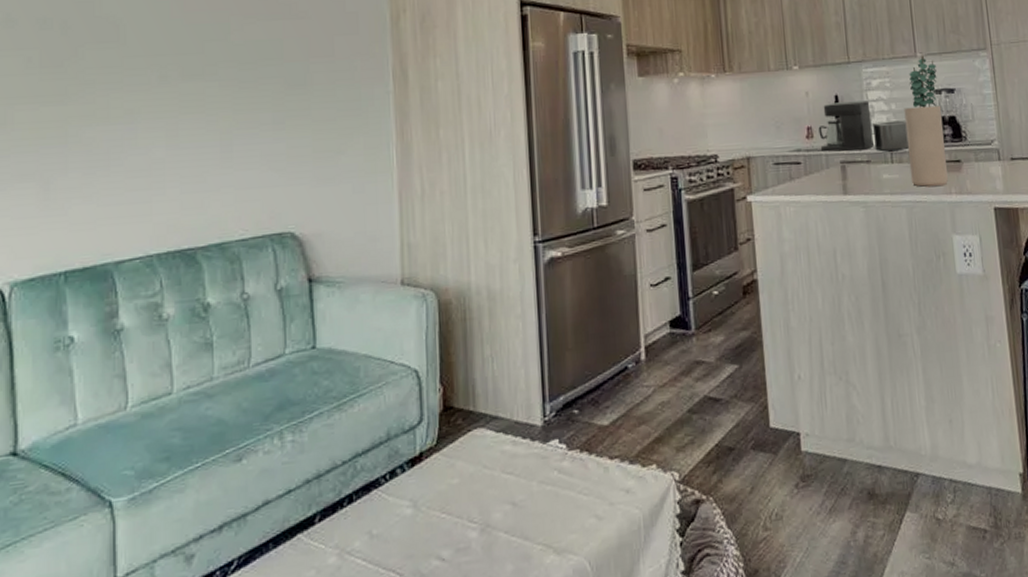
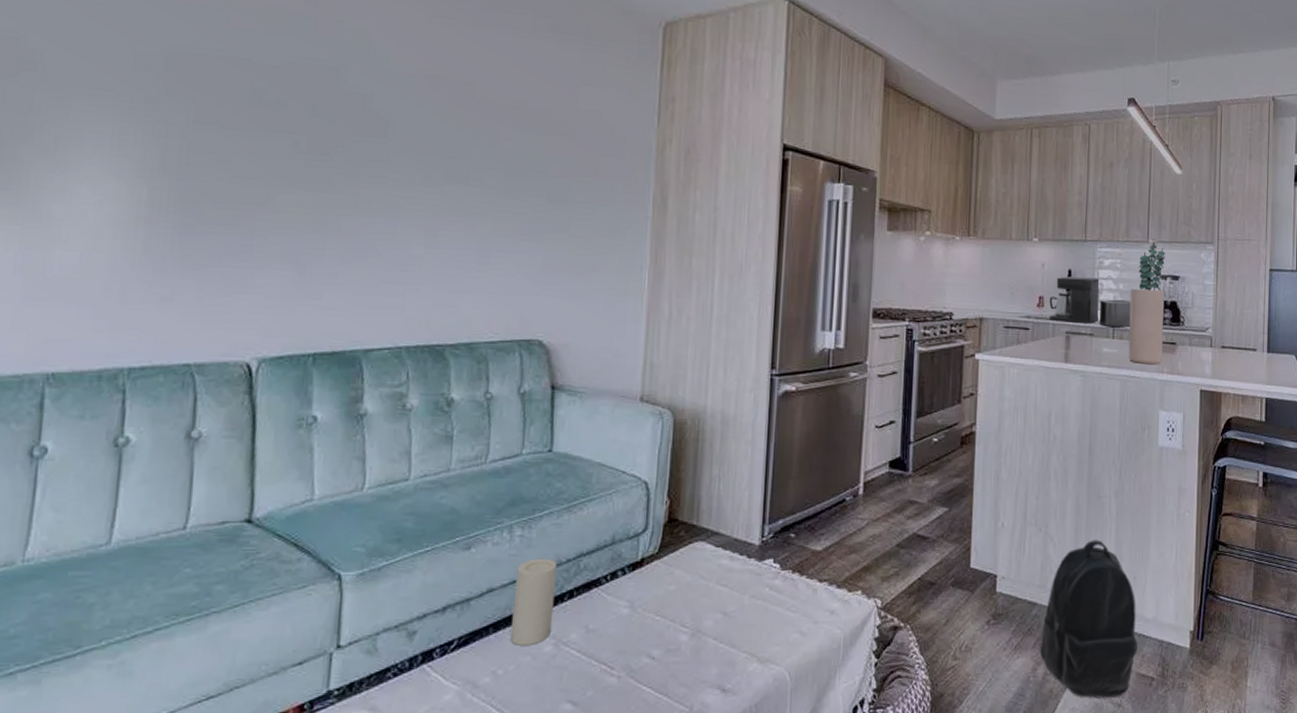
candle: none [291,462,334,560] -> present [511,558,557,646]
backpack: none [856,382,964,559] -> present [1040,540,1137,698]

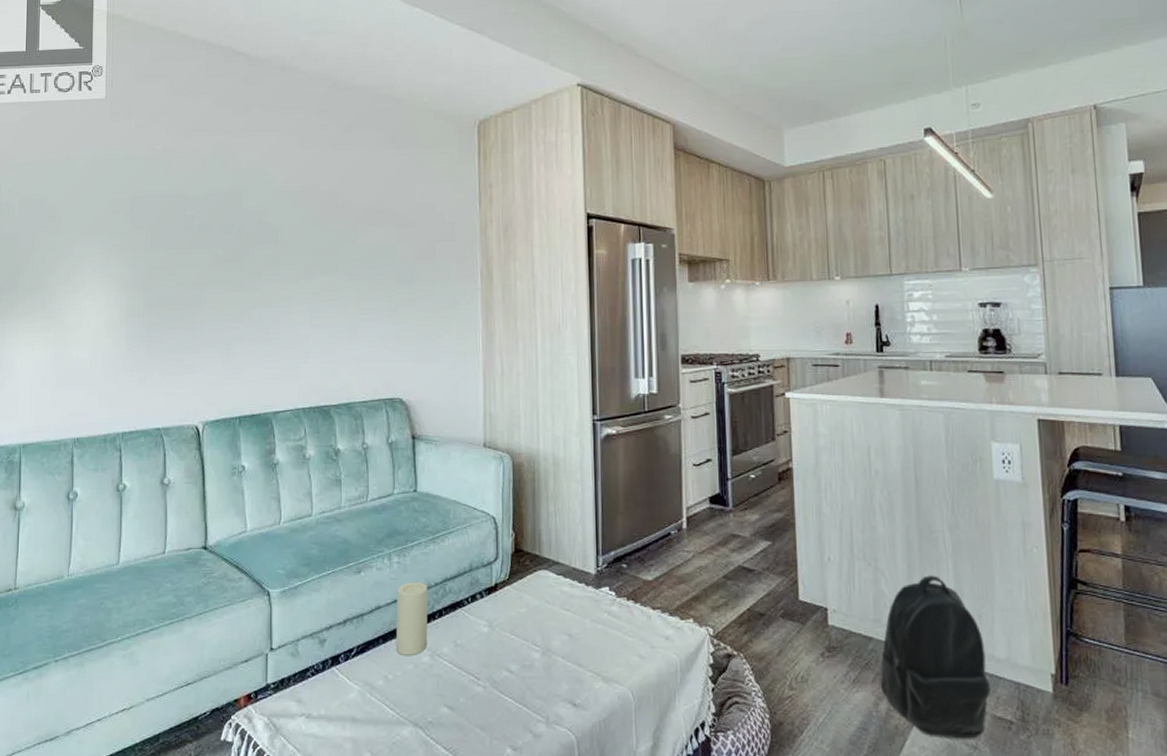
coffee maker: present [1049,276,1100,324] -> none [858,311,914,358]
toaster: present [1099,299,1131,328] -> none [913,331,949,360]
vase: present [1128,239,1165,365] -> none [945,267,990,395]

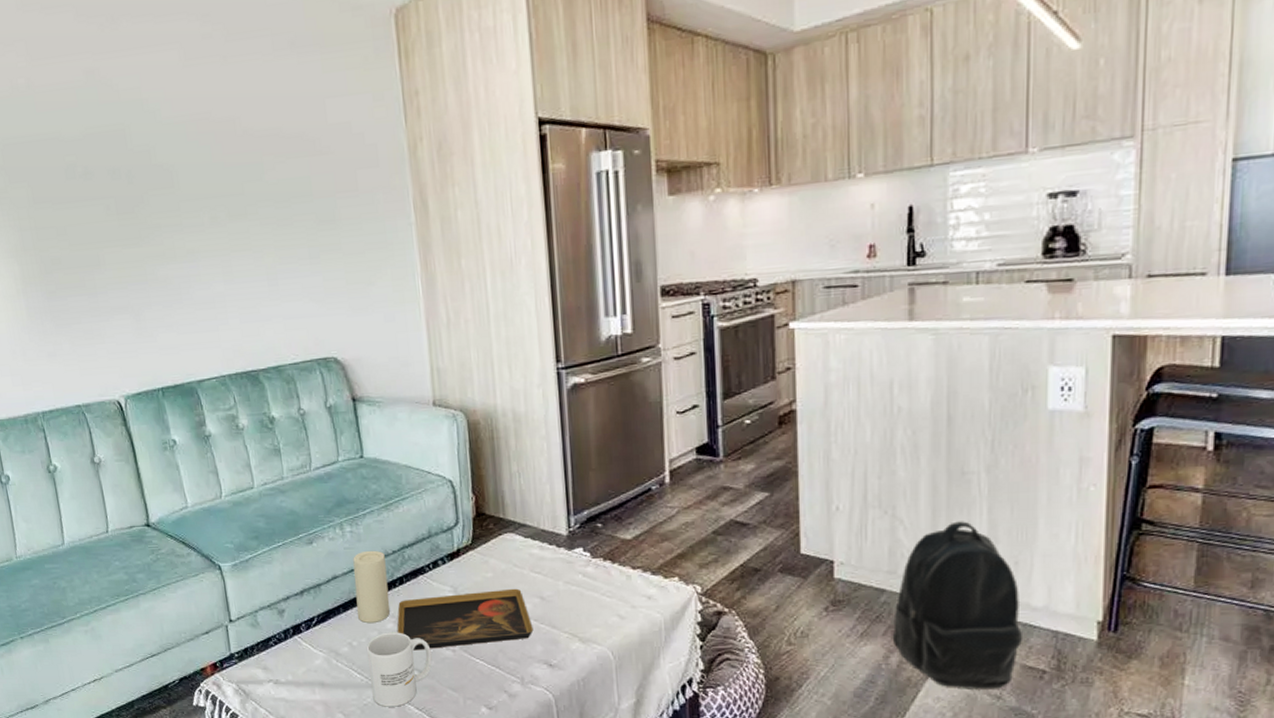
mug: none [401,666,463,746] -> present [366,632,432,707]
decorative tray: none [432,625,561,686] -> present [397,588,534,651]

